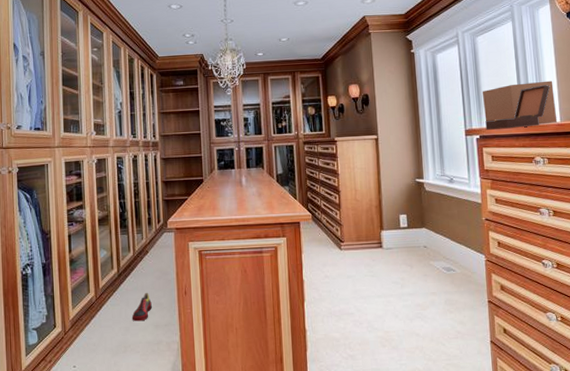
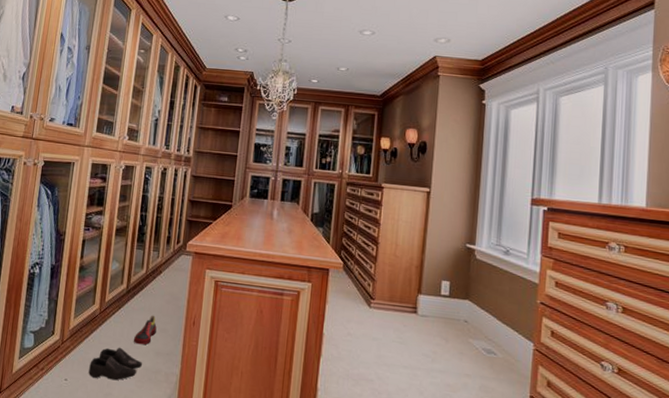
shoe: none [94,327,145,360] -> present [88,347,143,381]
decorative box: present [482,80,558,125] -> none [556,156,643,208]
jewelry box: present [485,84,550,130] -> none [556,161,639,207]

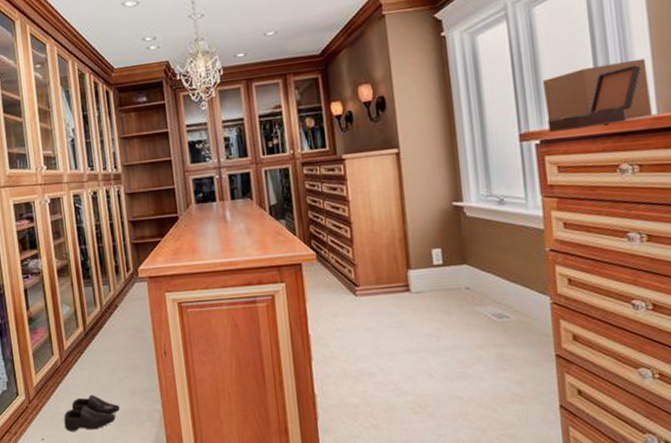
shoe: present [134,315,157,345] -> none [104,353,127,388]
decorative box: none [556,156,643,208] -> present [542,58,653,120]
jewelry box: none [556,161,639,207] -> present [547,64,642,132]

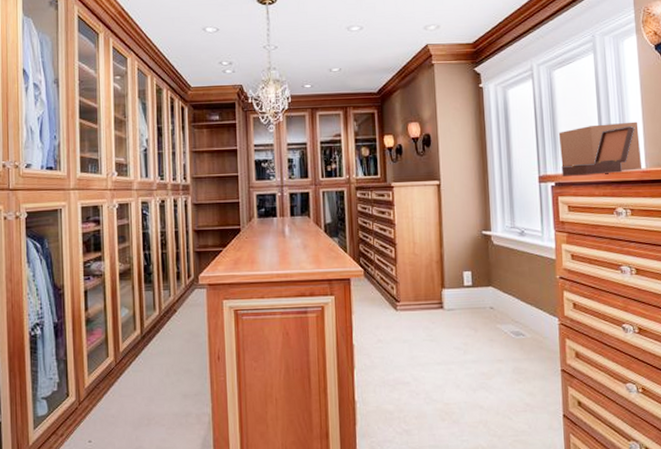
shoe: present [64,394,121,431] -> none [113,396,171,434]

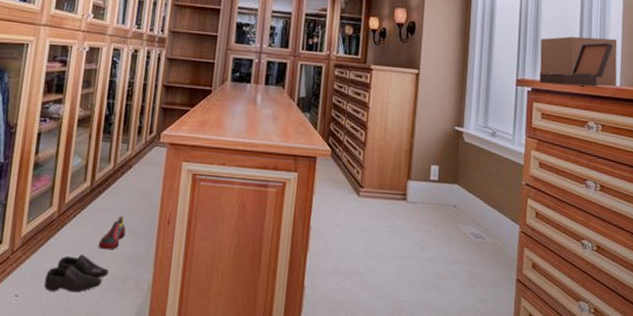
shoe: none [113,396,171,434] -> present [44,254,110,293]
shoe: none [157,357,180,391] -> present [99,215,126,250]

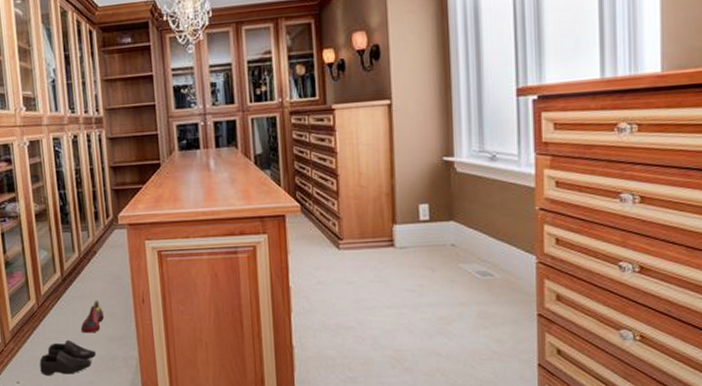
jewelry box: present [539,42,614,87] -> none [547,18,649,87]
decorative box: present [540,36,618,87] -> none [544,12,657,77]

